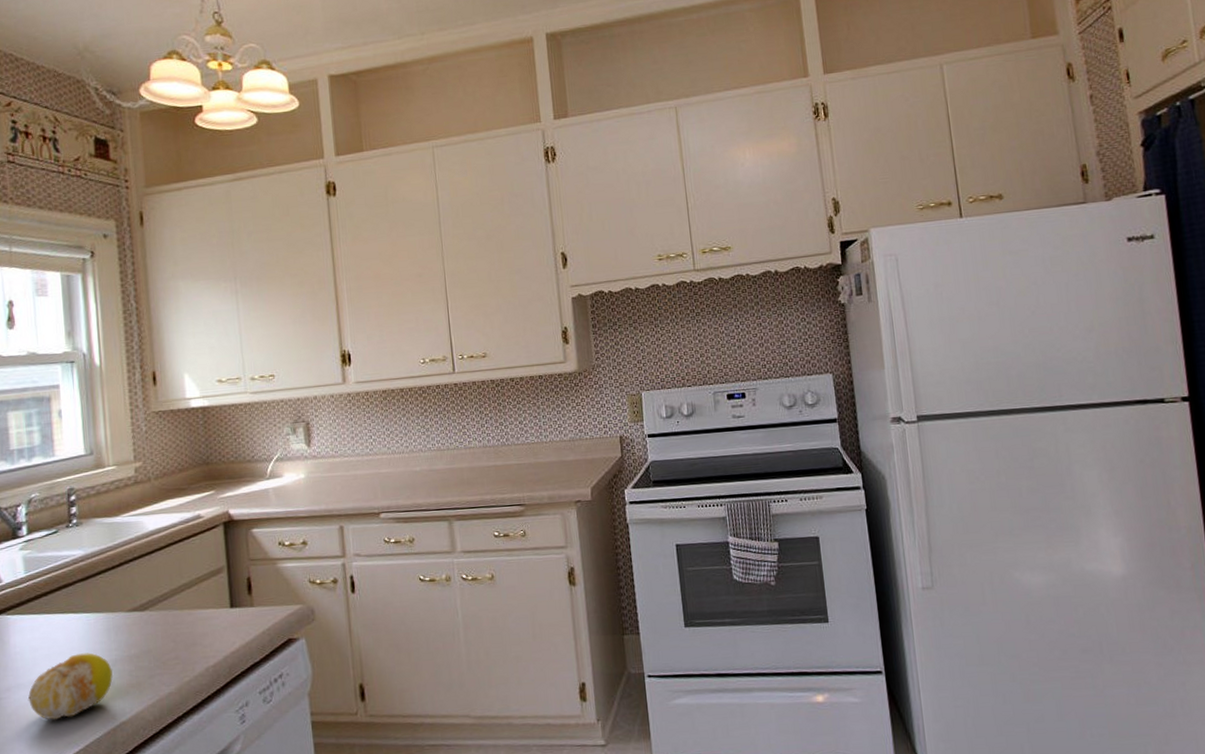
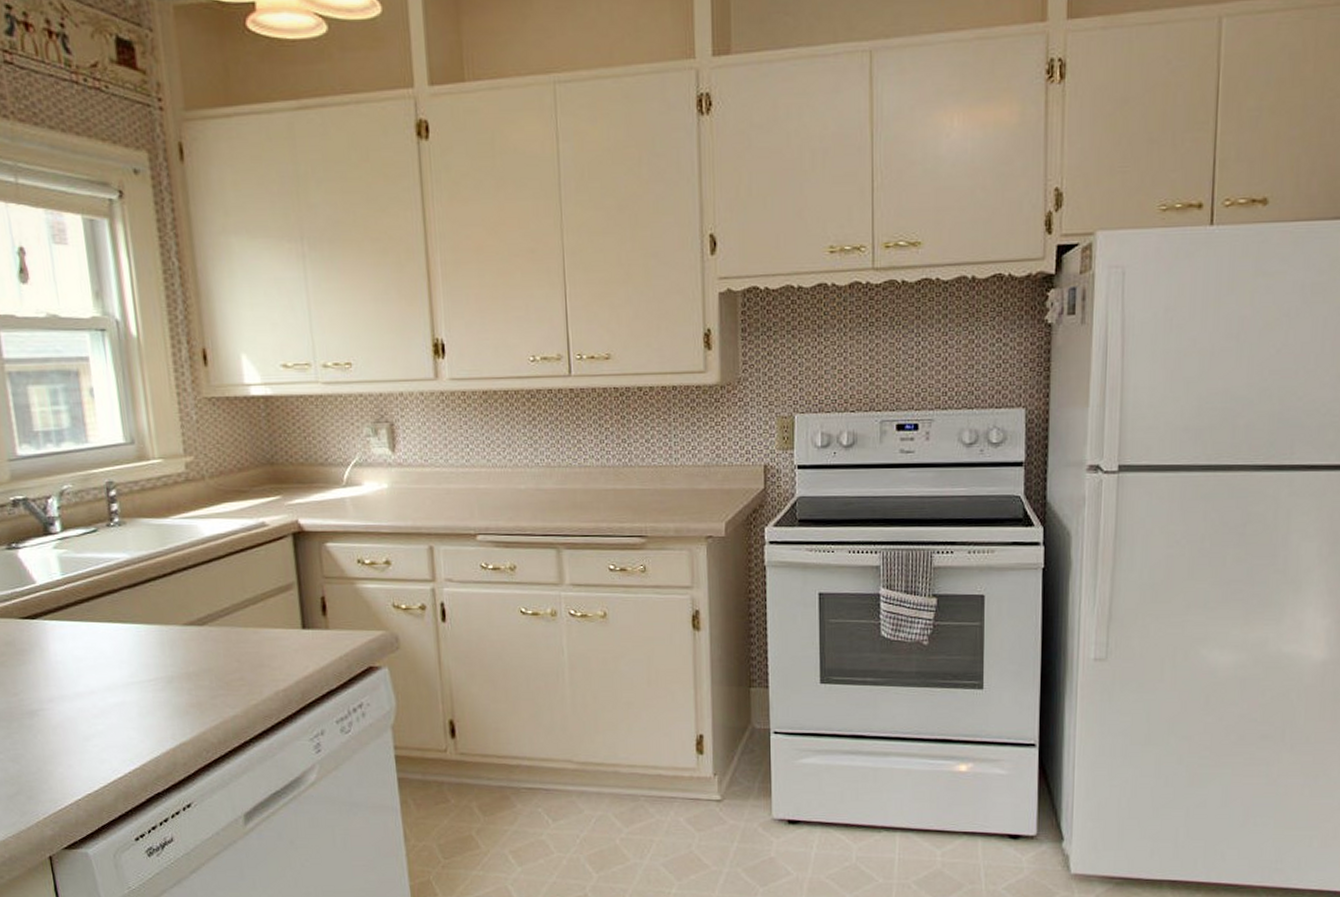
fruit: present [27,653,113,720] -> none [74,667,170,736]

